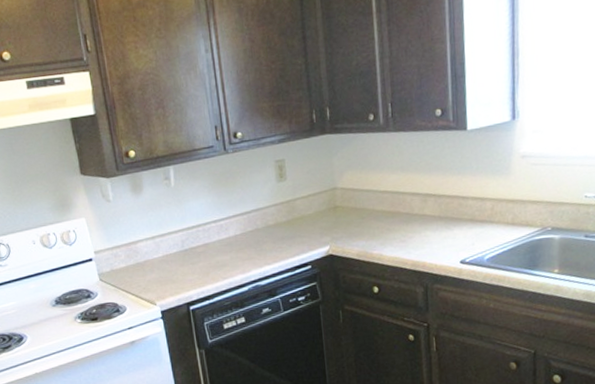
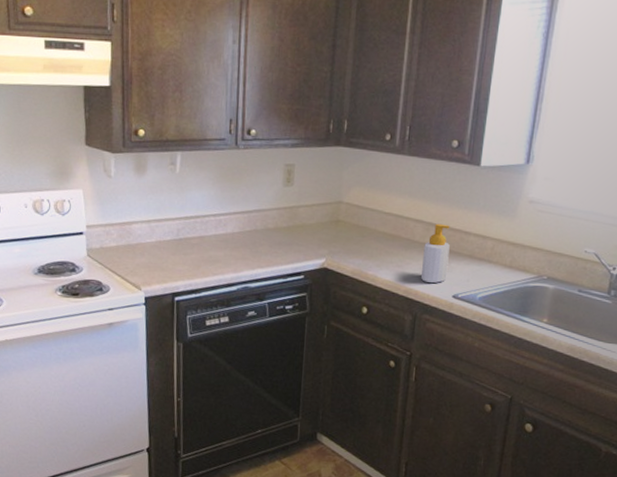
soap bottle: none [424,193,452,253] -> present [420,223,450,284]

